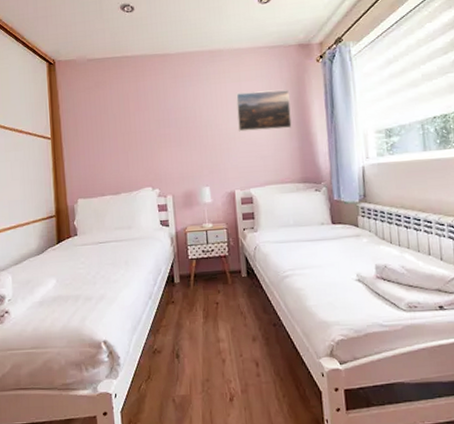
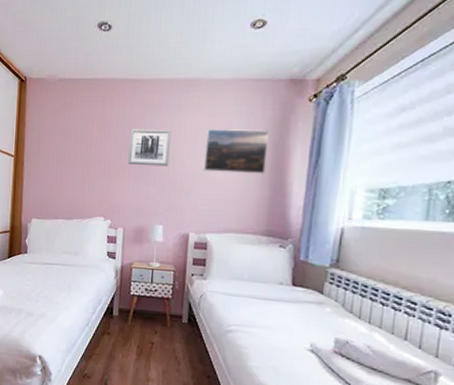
wall art: none [166,97,206,134] -> present [127,129,171,166]

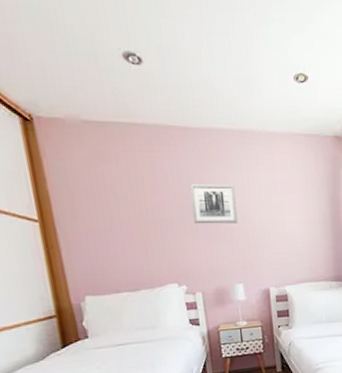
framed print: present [203,129,270,174] -> none [270,184,327,227]

